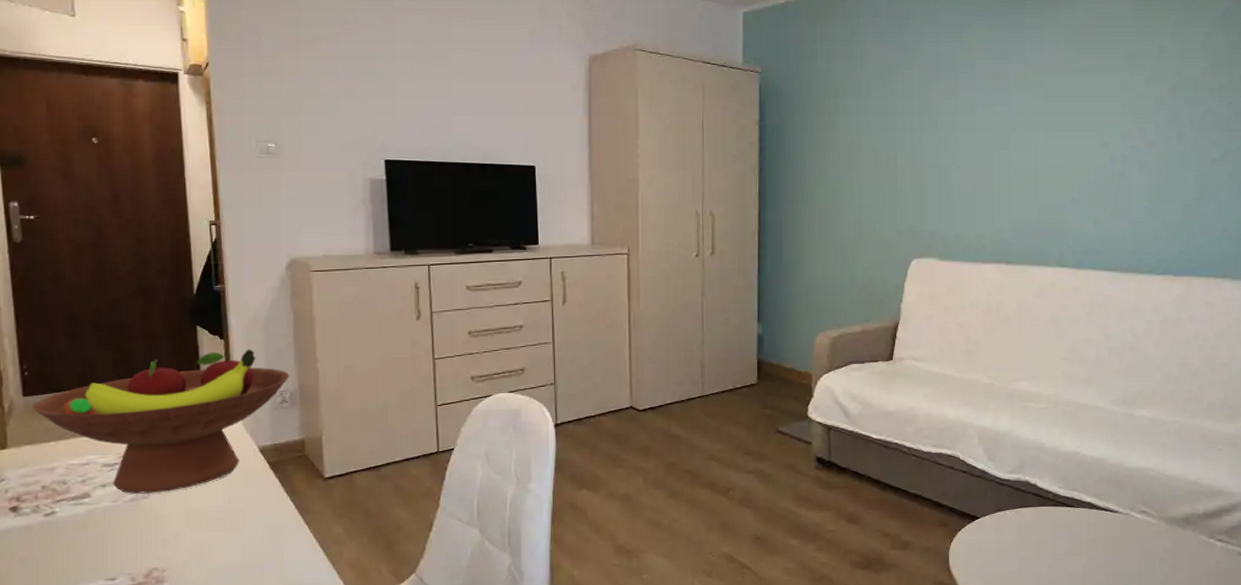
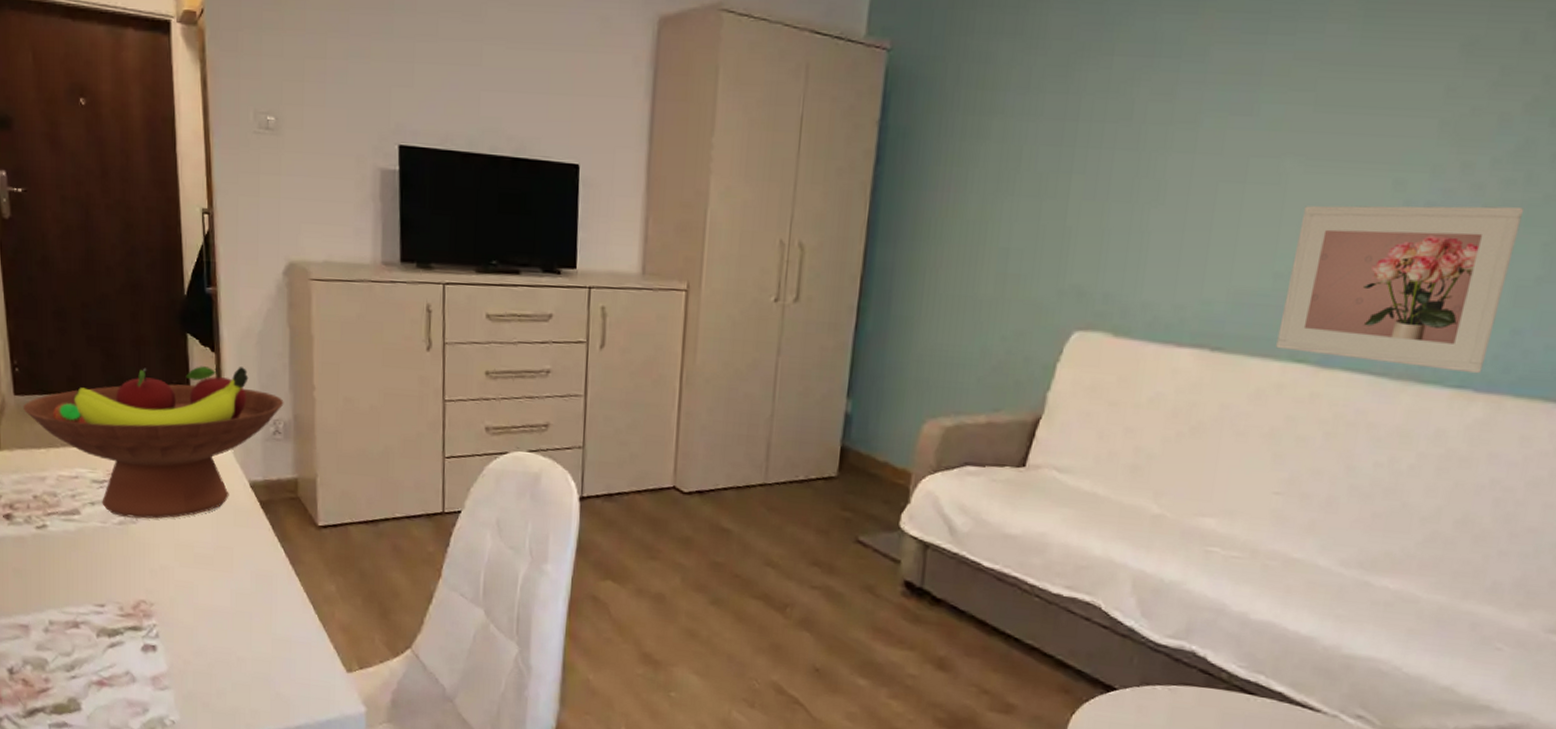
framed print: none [1046,154,1180,264] -> present [1276,205,1523,374]

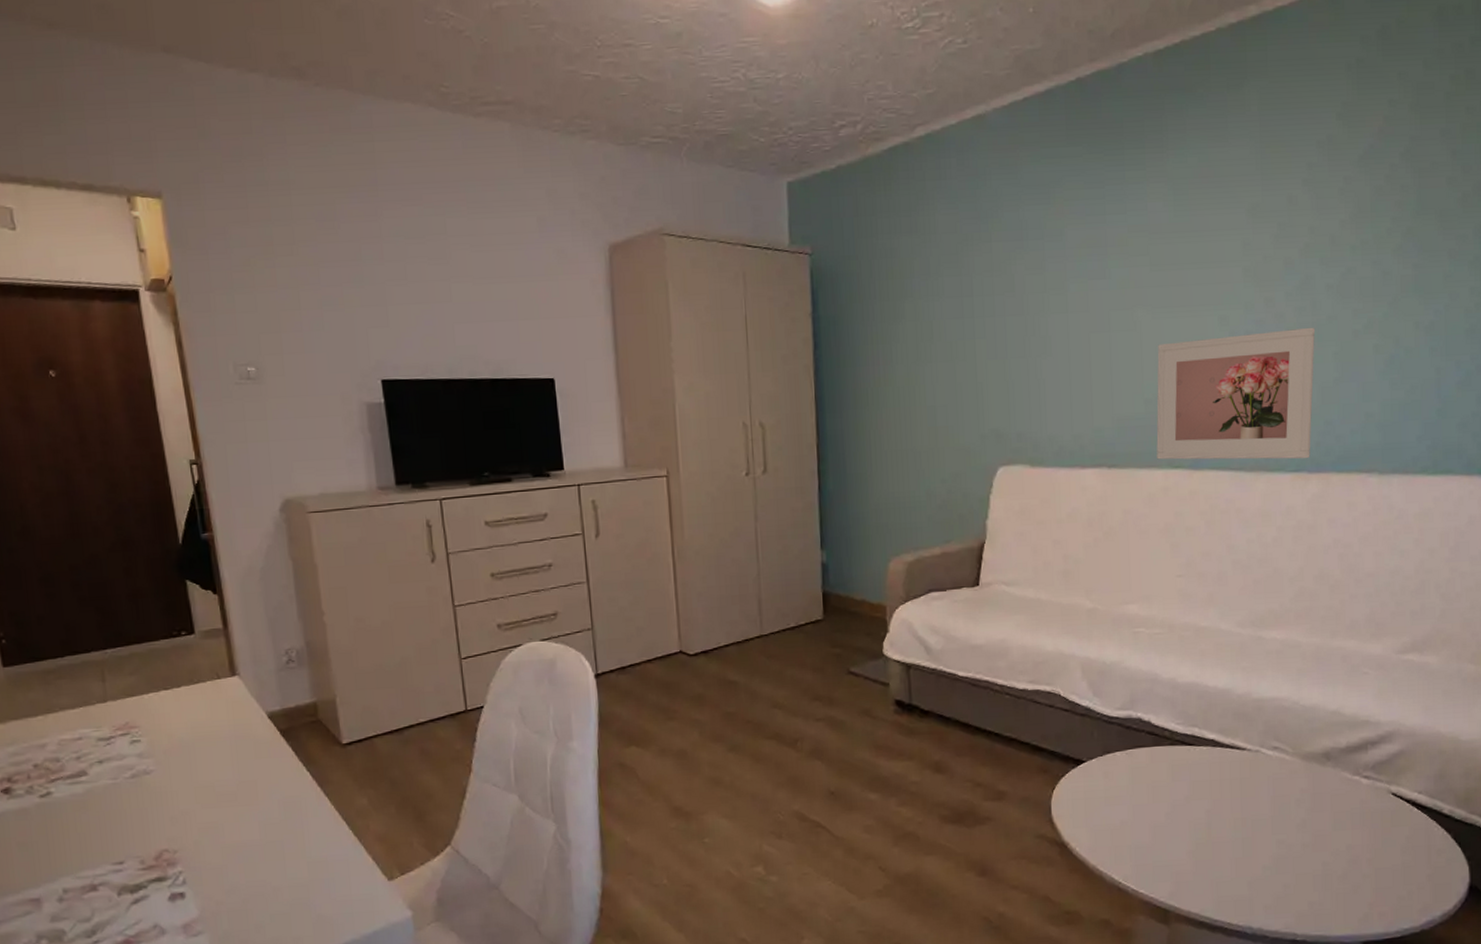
fruit bowl: present [23,366,284,519] -> none [14,604,295,770]

